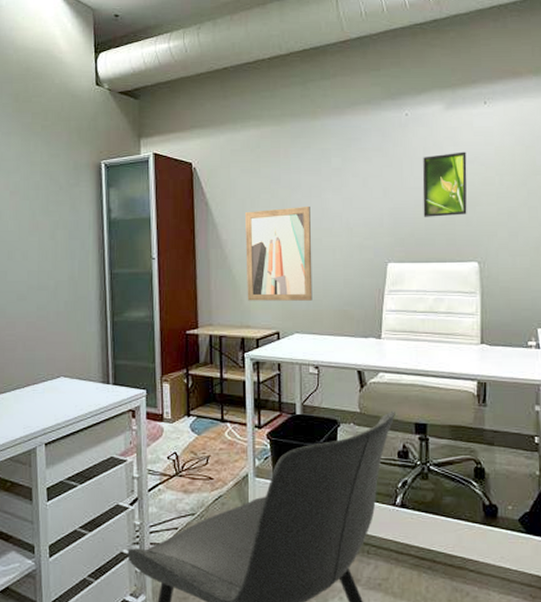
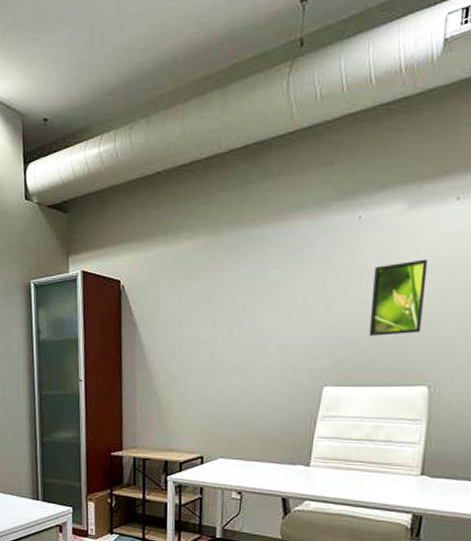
wall art: present [245,207,313,301] -> none [172,326,243,425]

